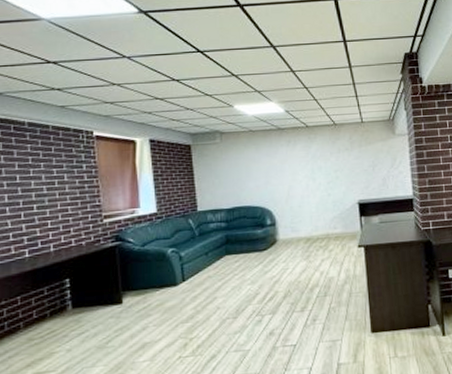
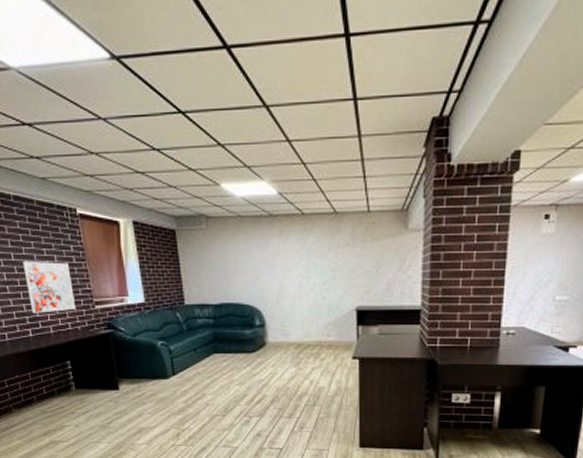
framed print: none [28,181,82,233] -> present [23,260,75,314]

